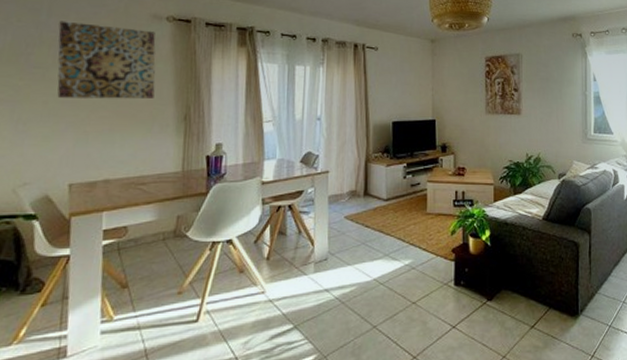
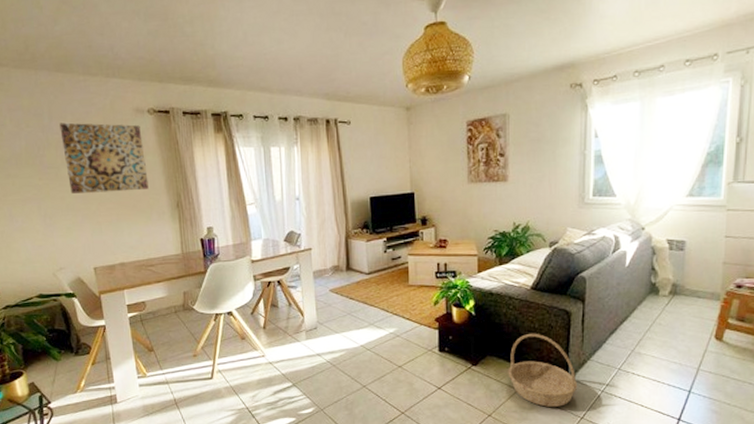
basket: none [522,265,588,345] -> present [508,333,578,407]

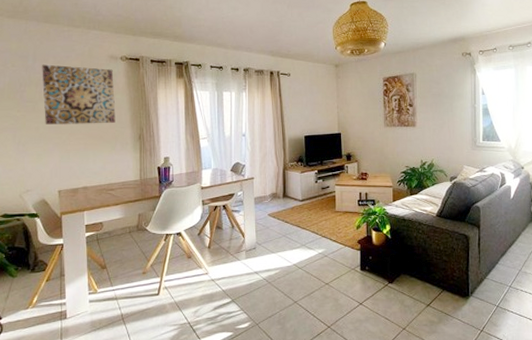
basket: present [508,333,578,407] -> none [419,254,477,321]

